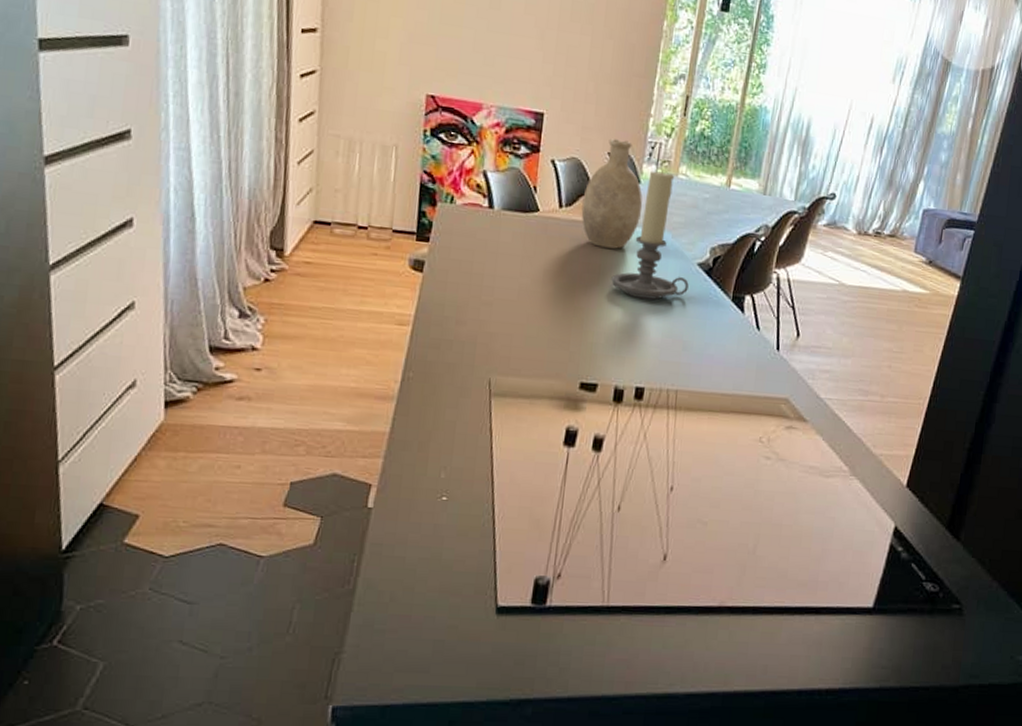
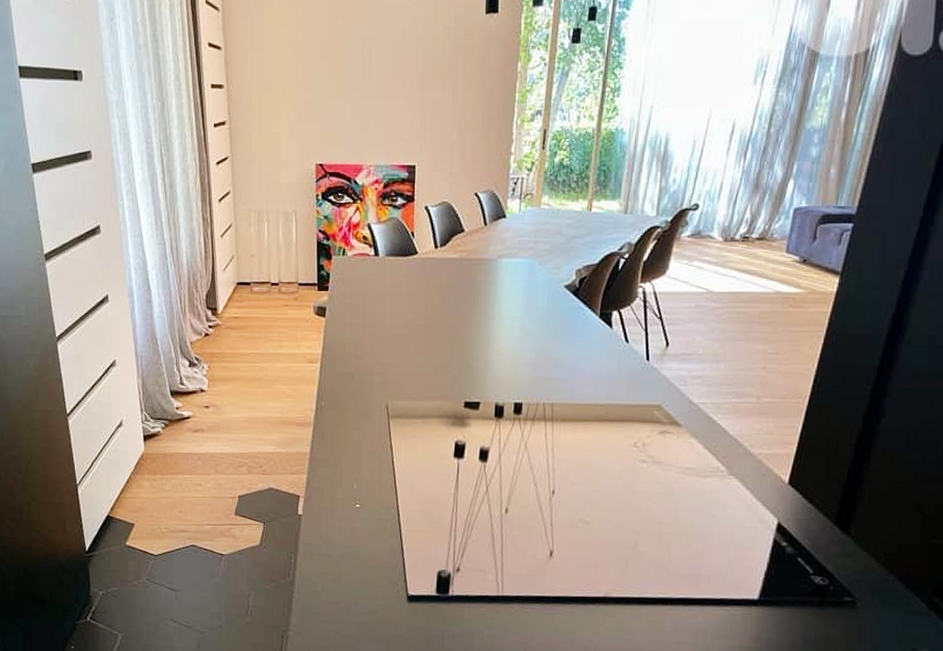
decorative vase: present [581,138,643,249] -> none [454,180,510,280]
candle holder: present [611,170,689,300] -> none [485,203,557,323]

